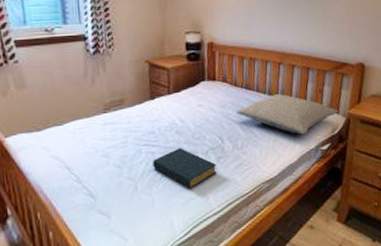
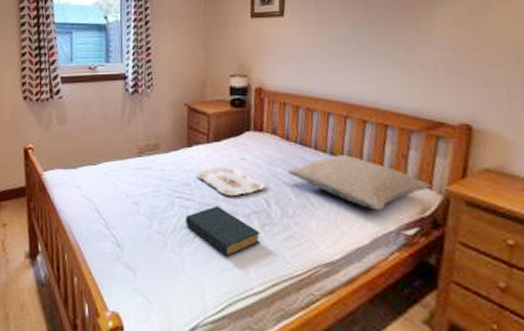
serving tray: none [159,113,219,139] -> present [195,166,265,197]

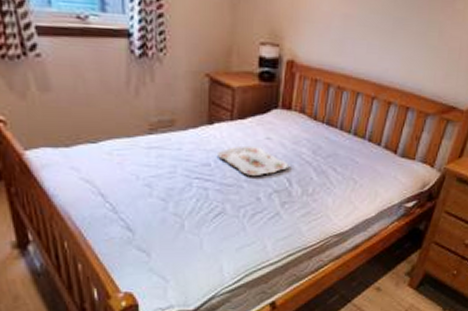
hardback book: present [185,206,261,257] -> none [204,186,281,234]
pillow: present [288,155,432,211] -> none [312,136,434,187]

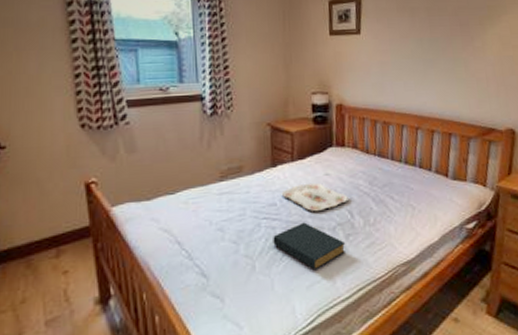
hardback book: none [204,186,281,234] -> present [273,222,346,271]

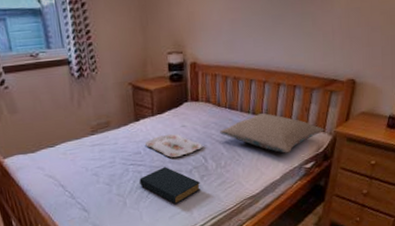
pillow: none [368,163,486,210] -> present [220,113,325,153]

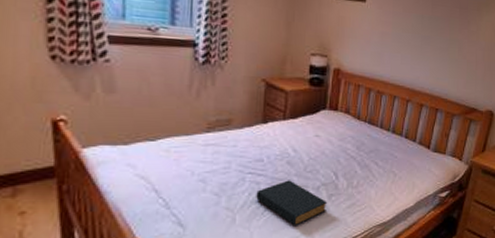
serving tray: present [144,133,203,158] -> none [269,142,335,171]
pillow: present [220,113,325,153] -> none [356,133,462,179]

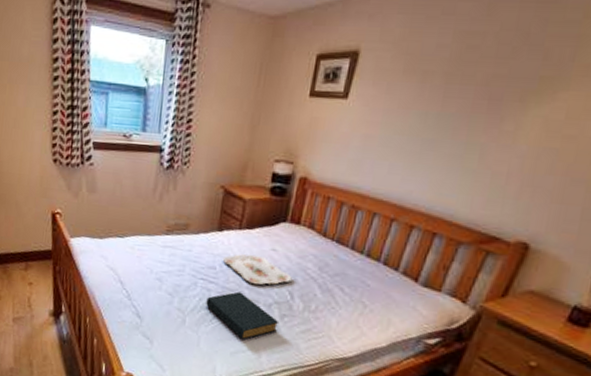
serving tray: none [269,142,335,171] -> present [222,254,292,285]

